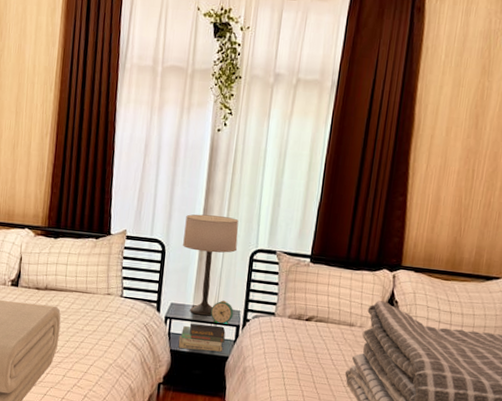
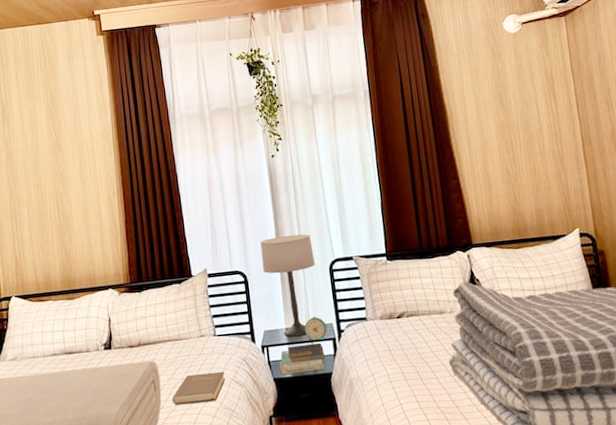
book: none [69,327,124,358] -> present [172,371,225,406]

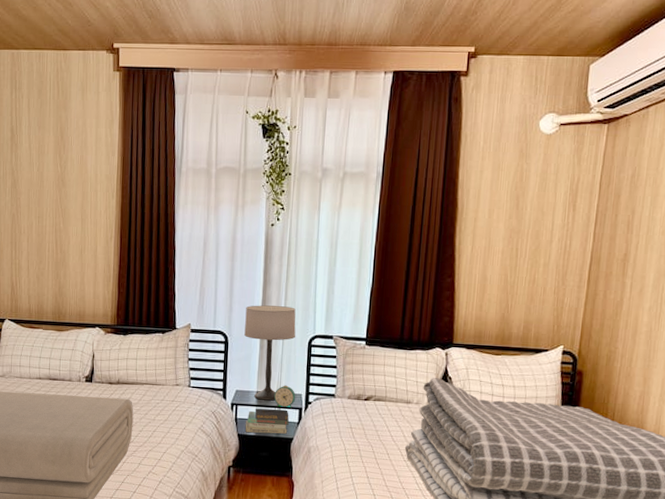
book: present [172,371,225,406] -> none [142,417,193,445]

